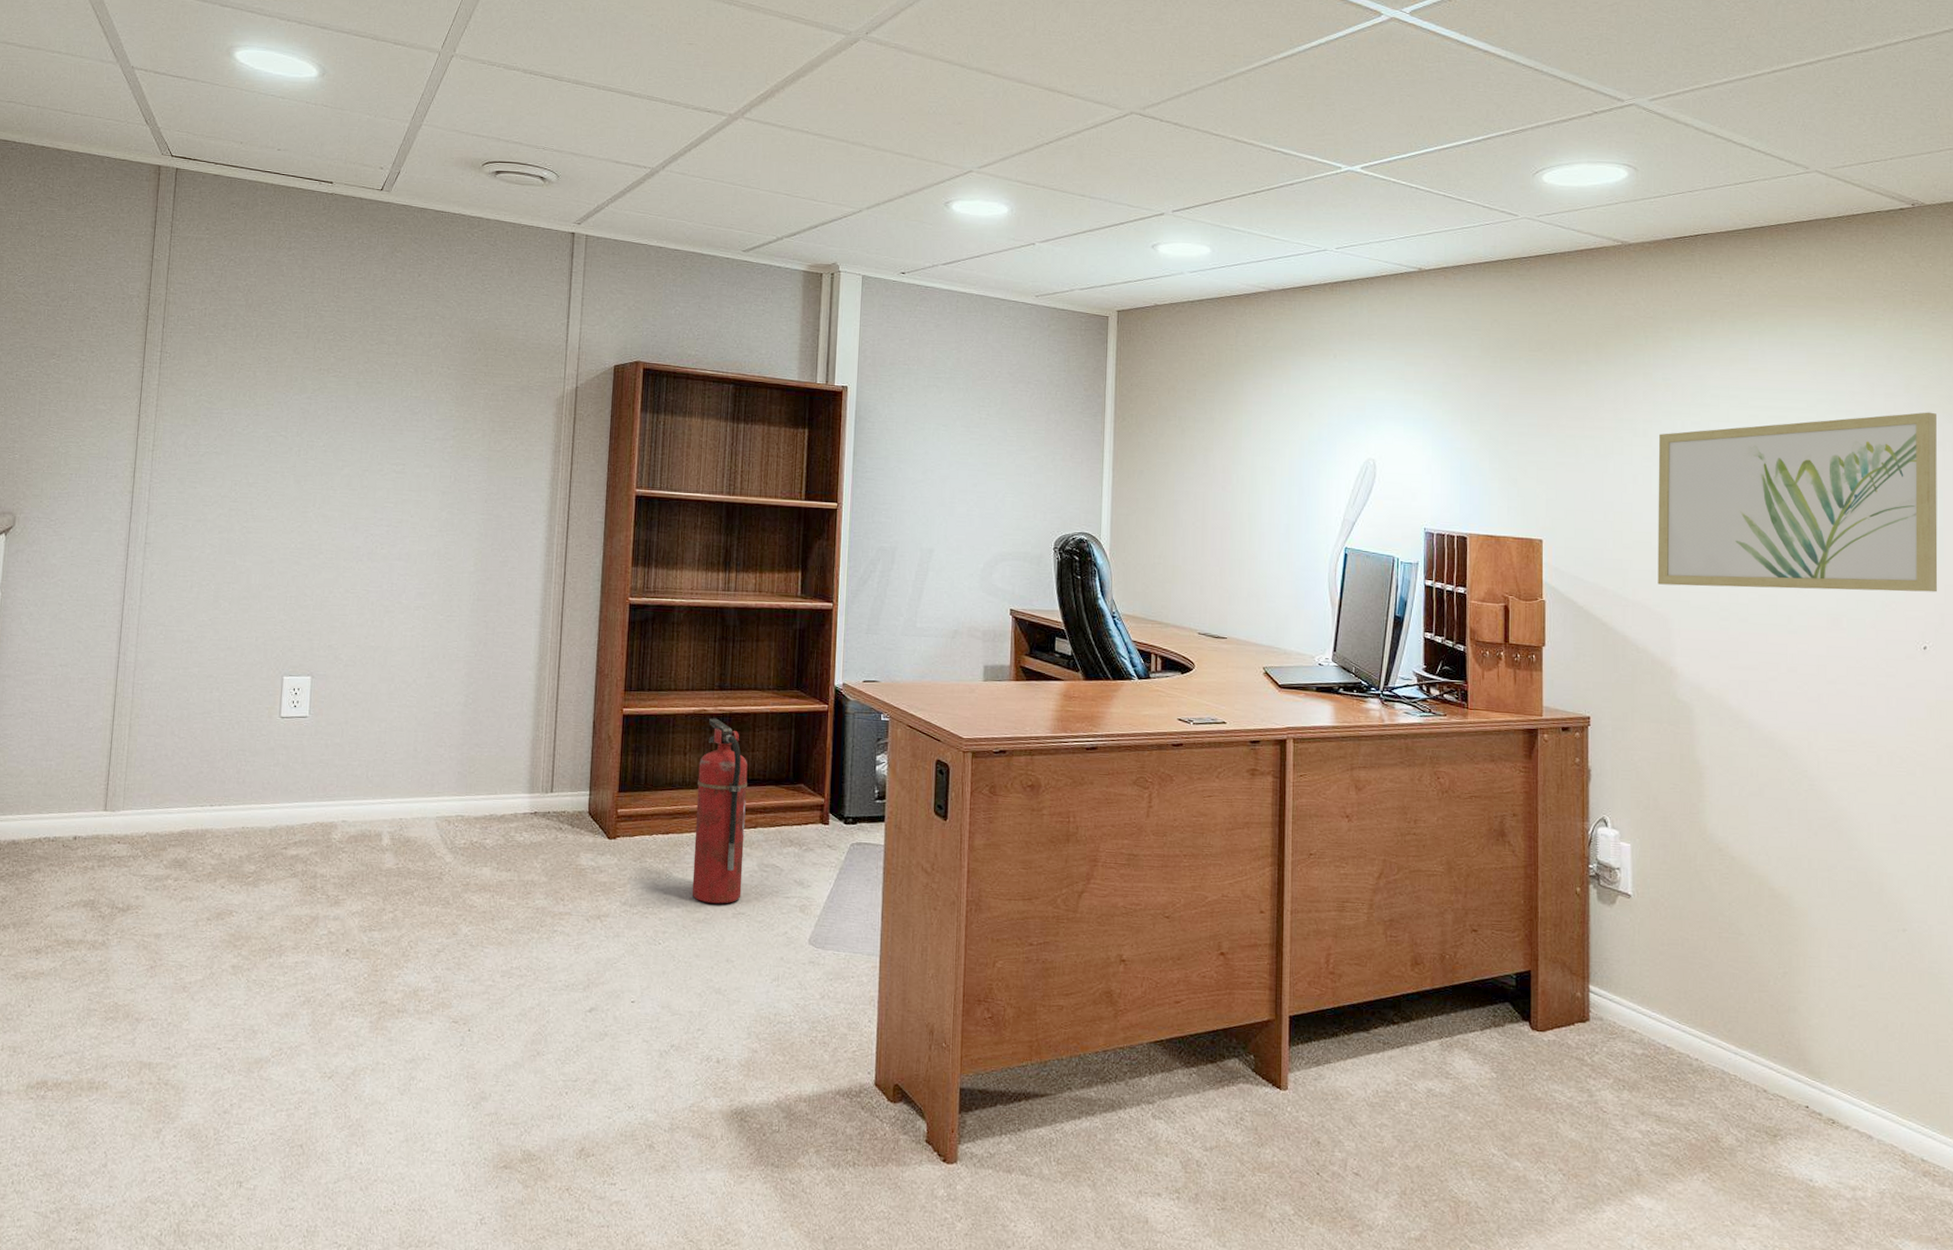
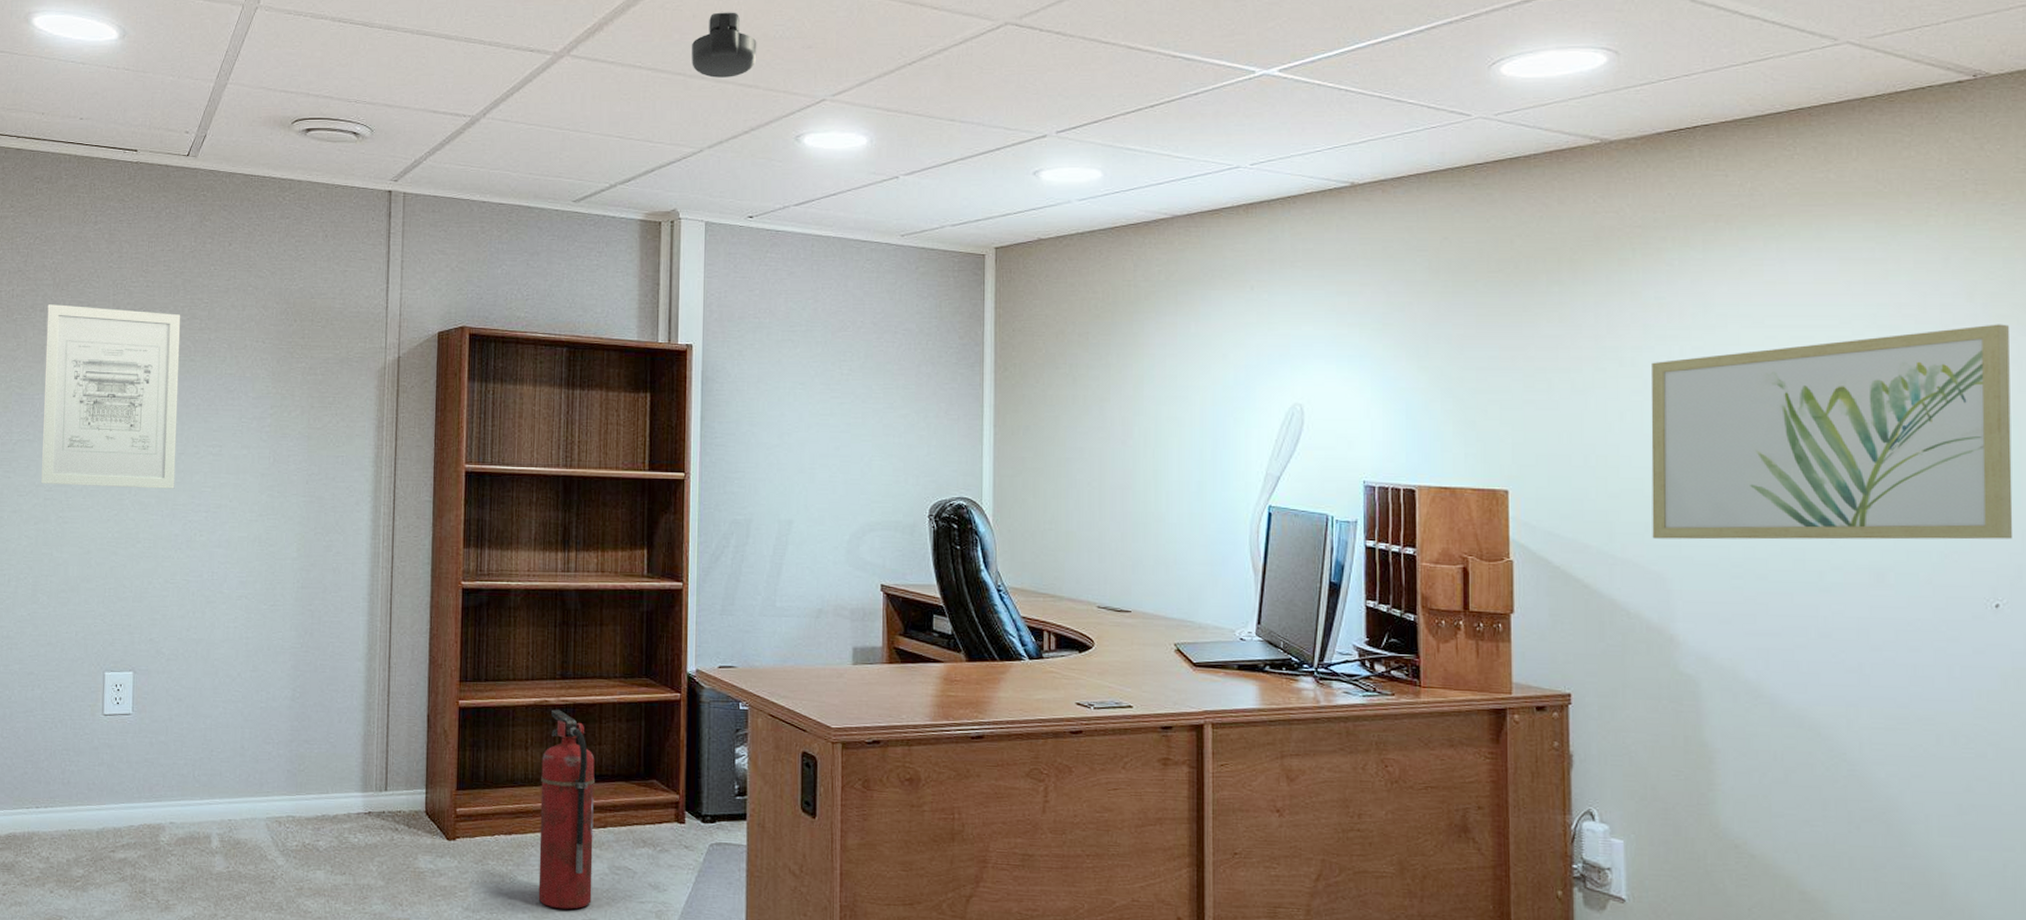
wall art: none [227,324,370,504] -> present [41,304,181,489]
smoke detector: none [854,87,913,146] -> present [692,12,757,78]

